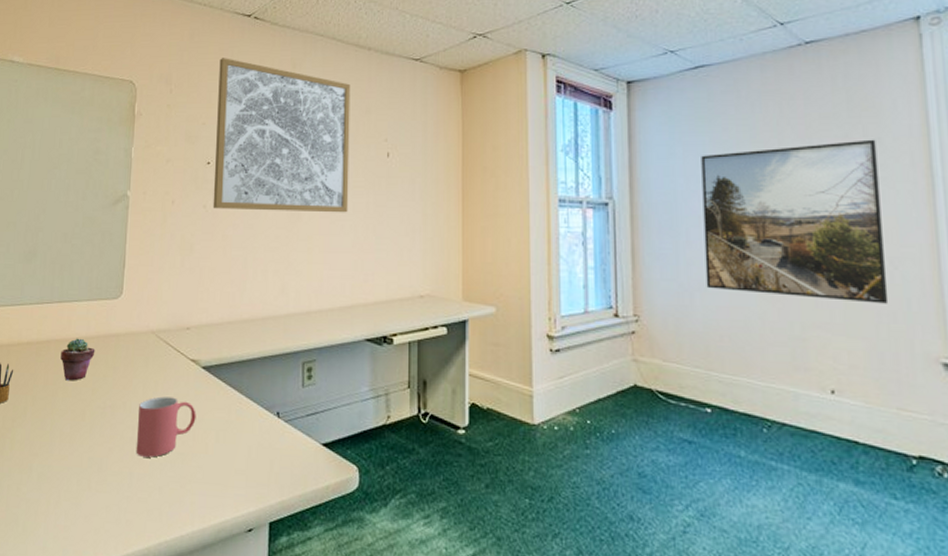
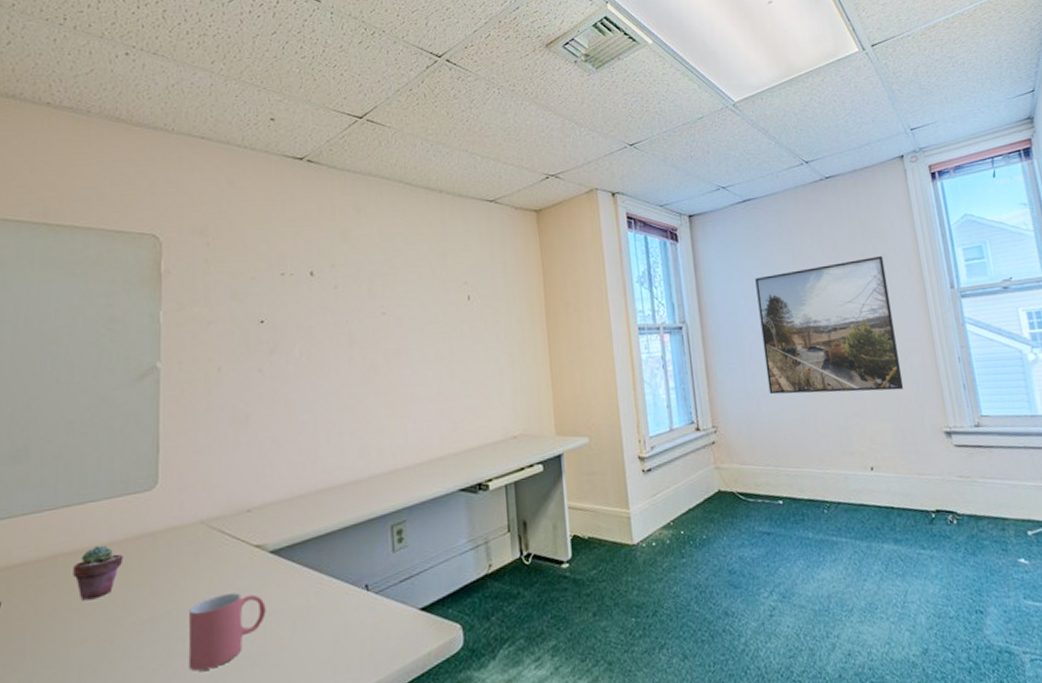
wall art: present [212,58,351,213] -> none [268,204,431,372]

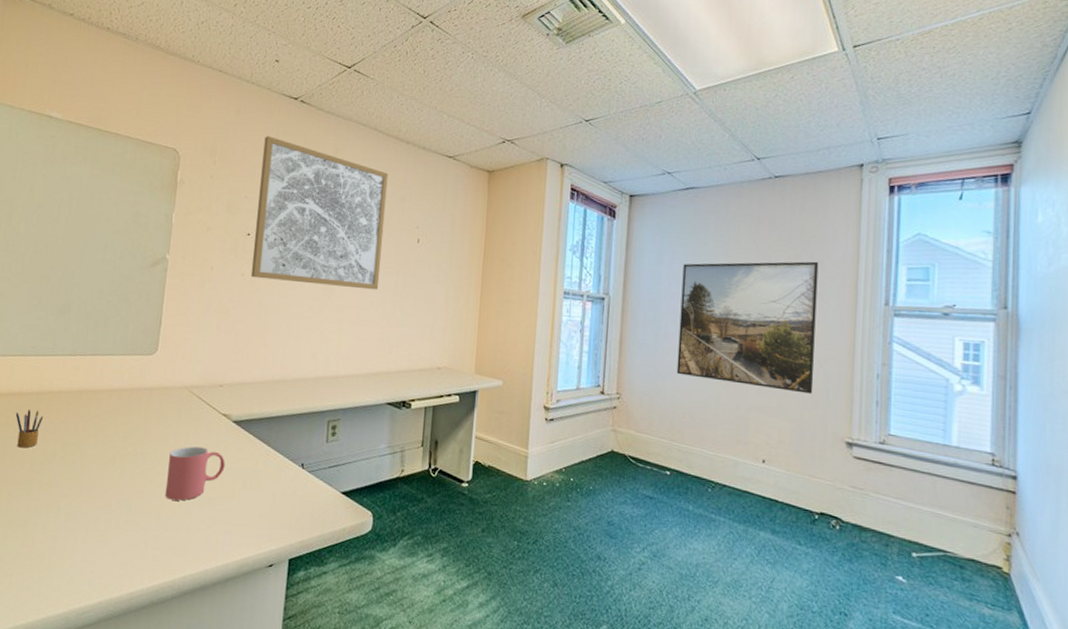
potted succulent: present [73,545,124,601] -> none [92,389,128,429]
wall art: none [268,204,431,372] -> present [250,136,388,290]

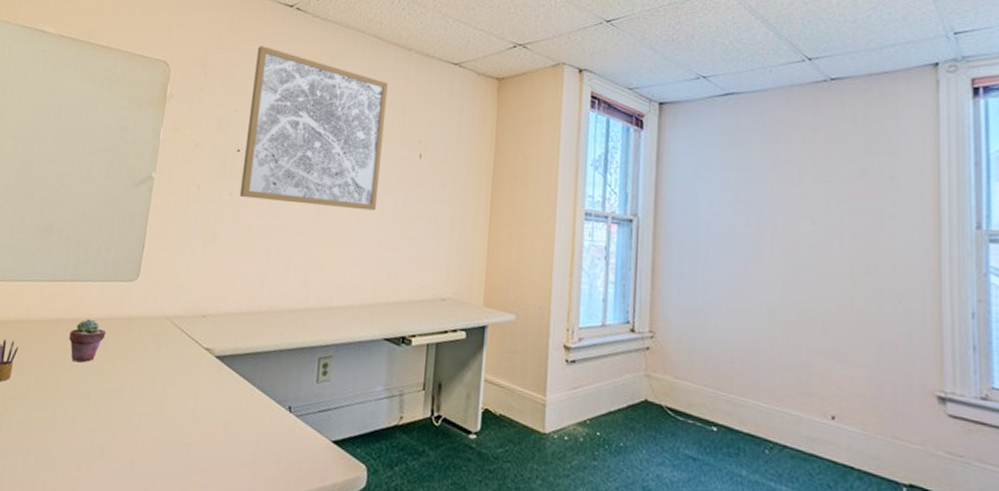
potted succulent: none [92,389,128,429] -> present [69,319,106,363]
mug: present [165,446,225,501] -> none [140,383,206,446]
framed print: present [676,261,819,394] -> none [721,176,891,336]

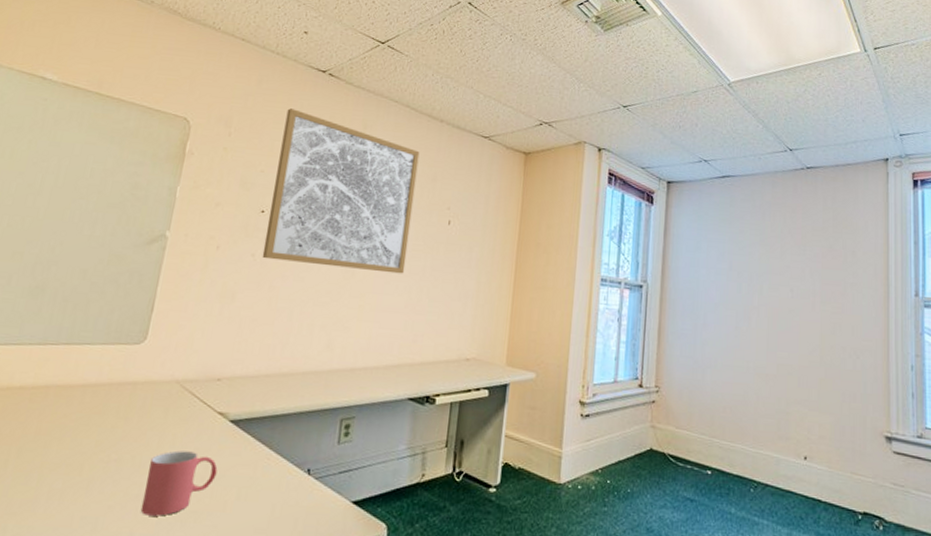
potted succulent: present [69,319,106,363] -> none [60,384,106,432]
mug: none [140,383,206,446] -> present [140,450,218,516]

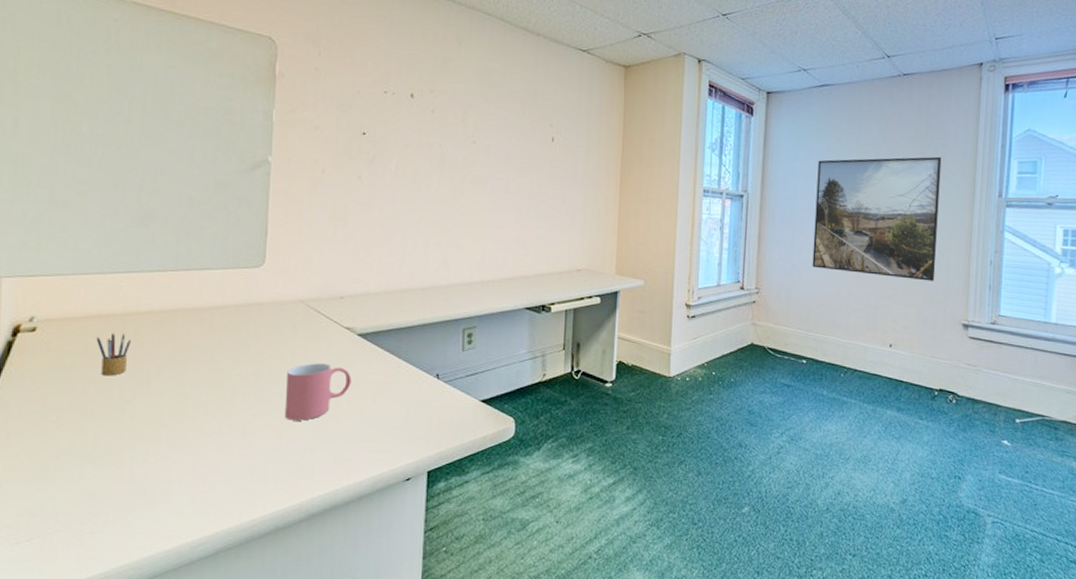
wall art: present [262,108,420,274] -> none [369,24,518,192]
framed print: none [716,251,851,386] -> present [812,156,942,281]

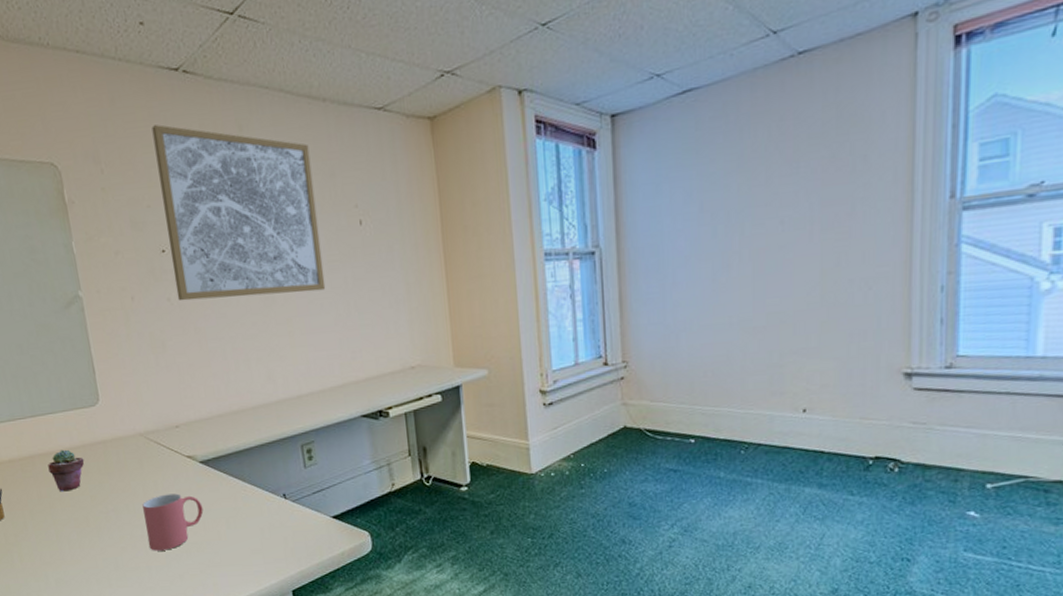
potted succulent: none [191,307,234,350] -> present [48,449,85,492]
wall art: none [369,24,518,192] -> present [151,124,326,301]
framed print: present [812,156,942,281] -> none [688,157,862,328]

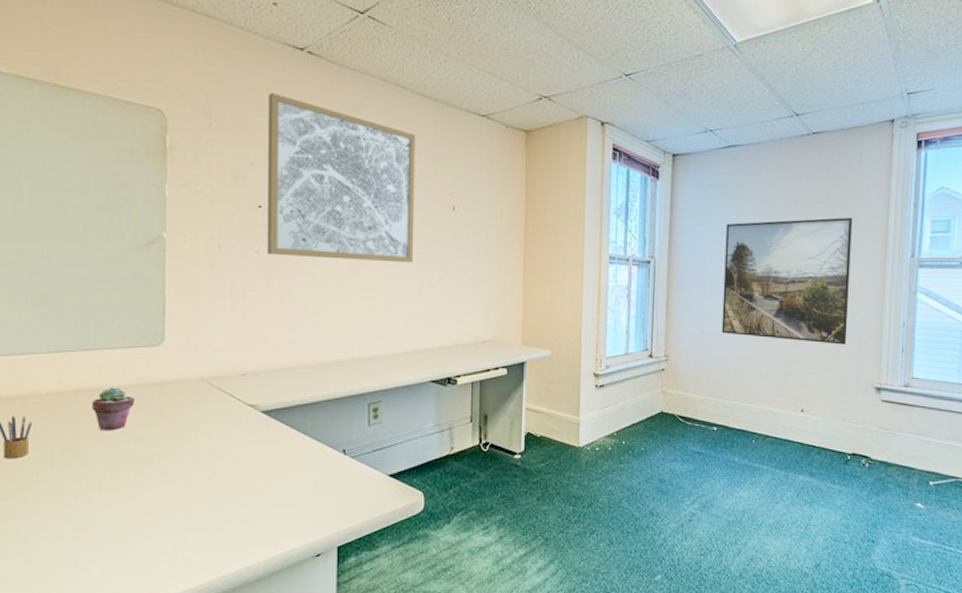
mug: present [142,493,204,551] -> none [190,441,257,499]
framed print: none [688,157,862,328] -> present [721,217,853,345]

